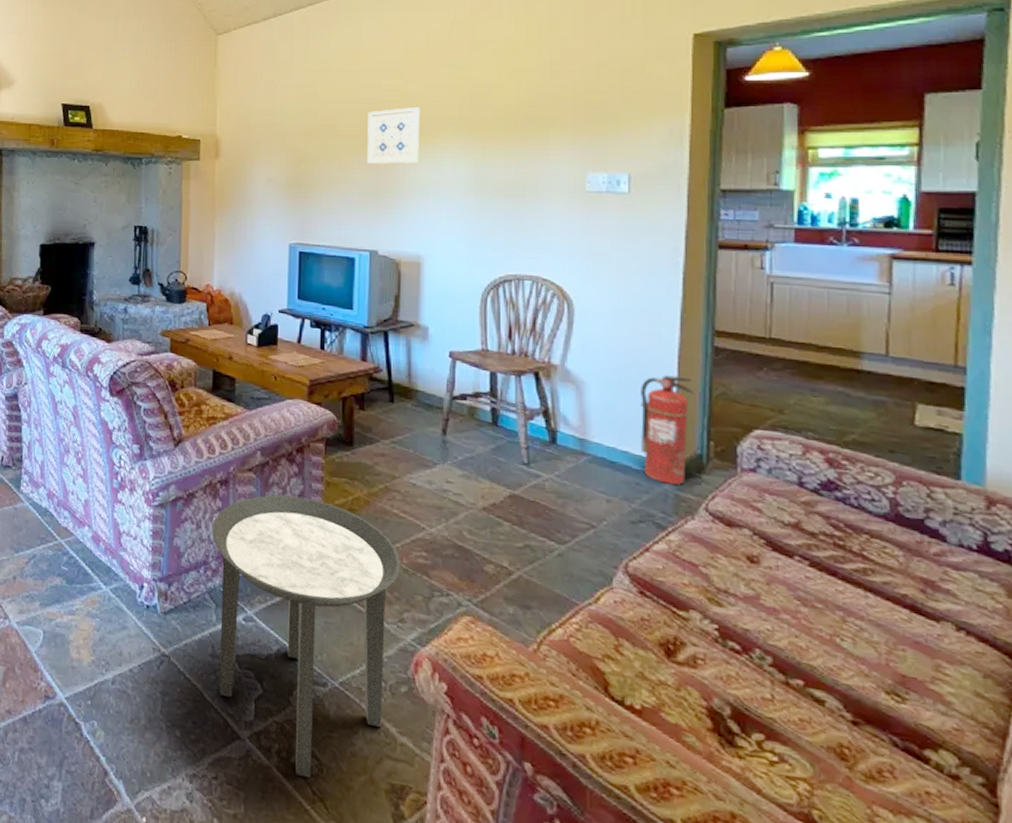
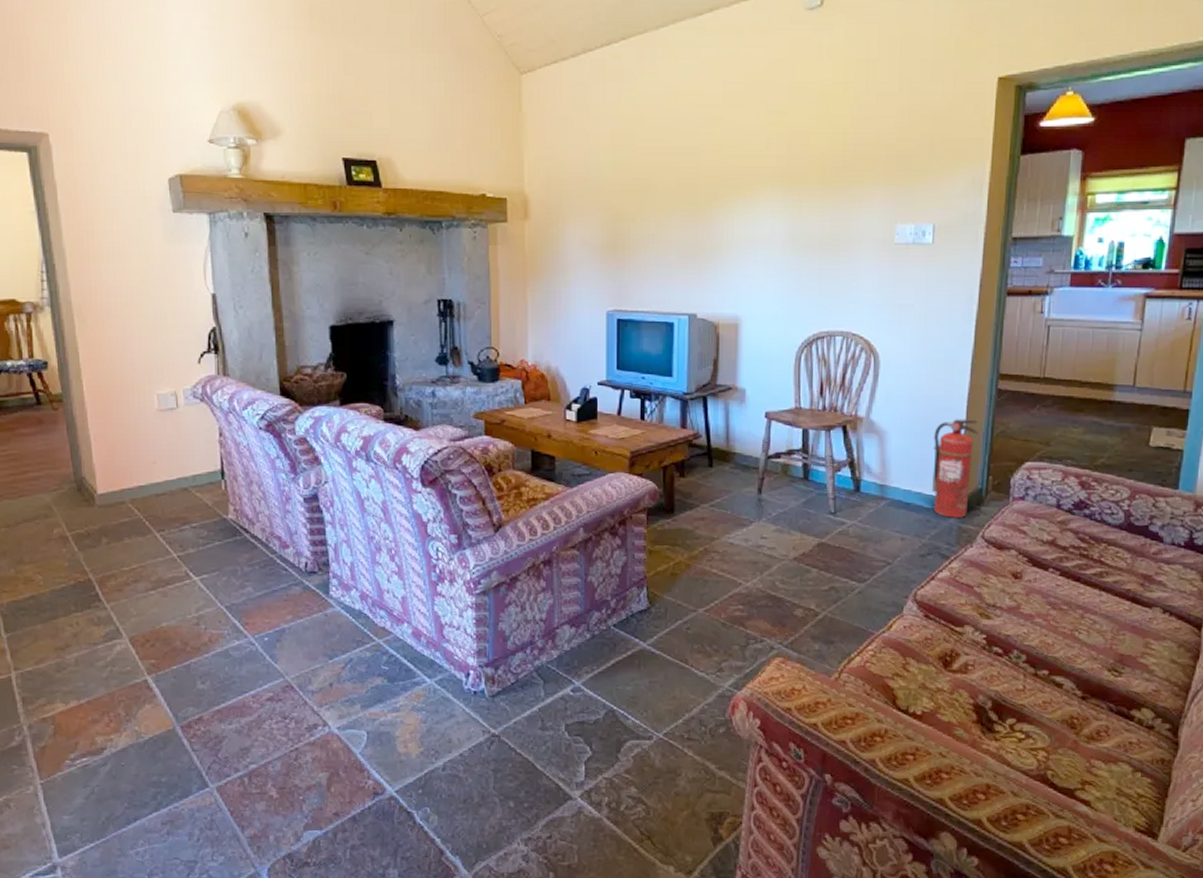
side table: present [212,495,402,779] -> none [537,568,720,822]
wall art: present [367,106,421,164] -> none [685,157,739,221]

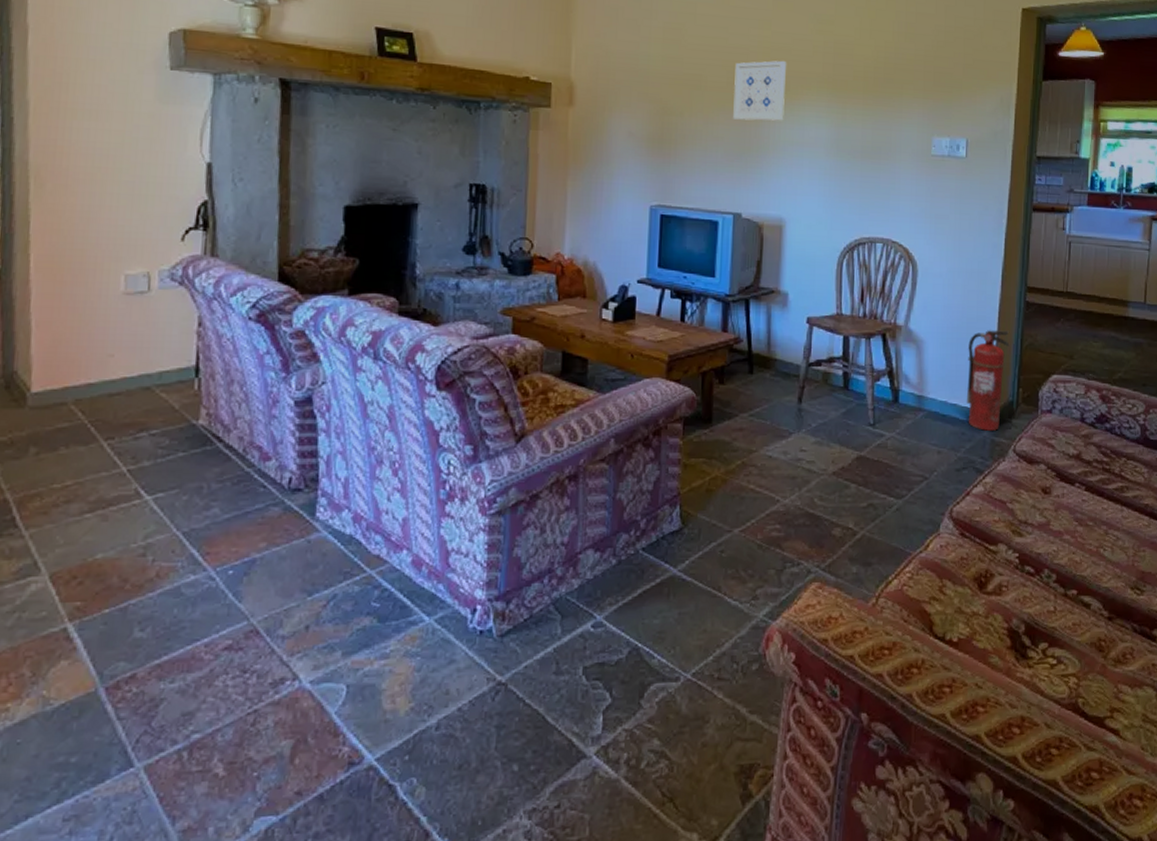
wall art: none [685,157,739,221] -> present [733,60,787,121]

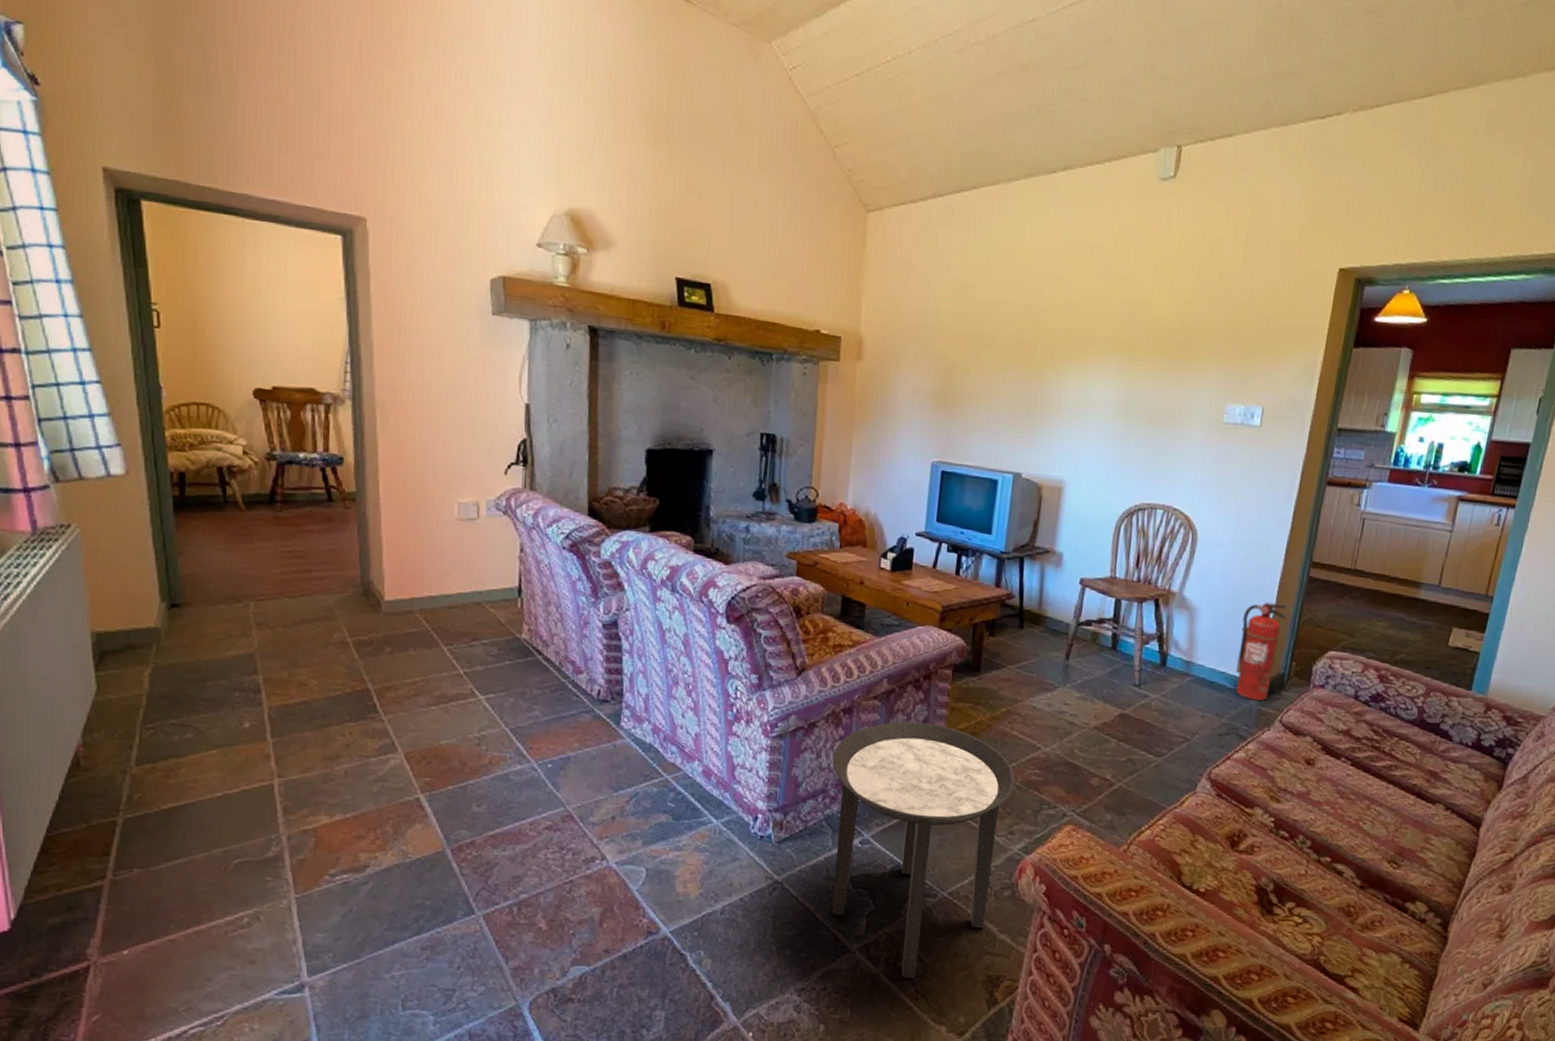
side table: none [558,484,756,781] -> present [832,721,1016,979]
wall art: present [733,60,787,121] -> none [1019,319,1079,382]

